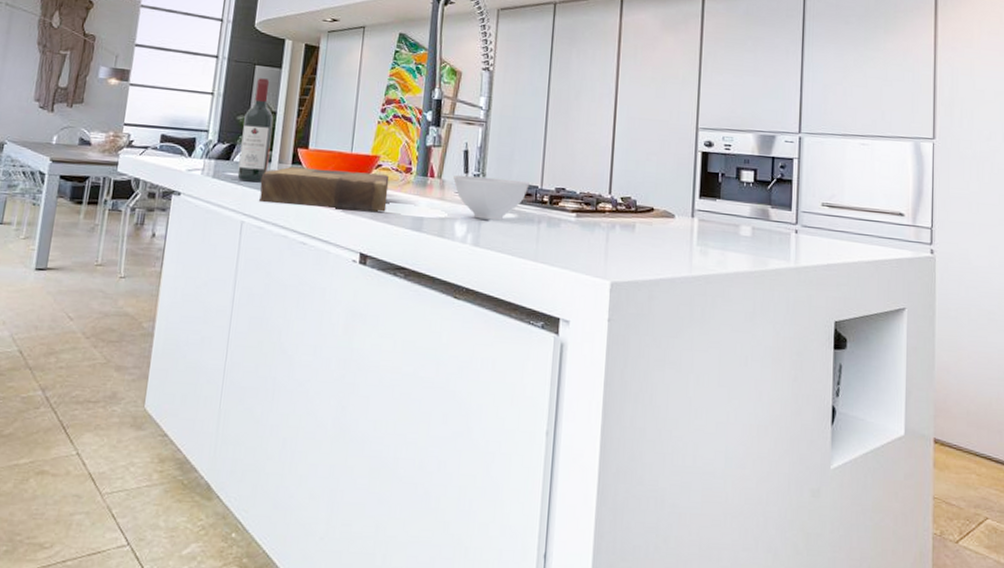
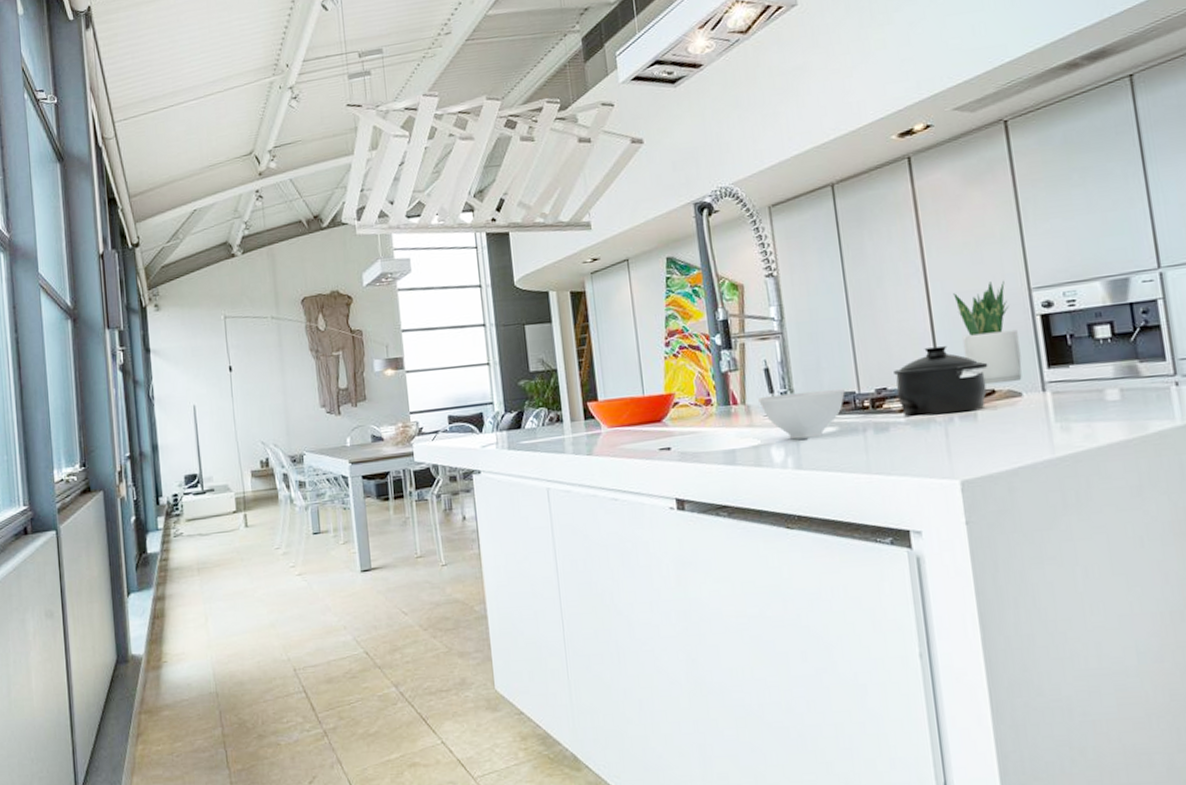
wine bottle: present [237,78,274,183] -> none [526,336,561,447]
cutting board: present [258,166,390,212] -> none [556,411,694,466]
saucepan: none [573,161,652,223] -> present [894,346,988,416]
planter: none [635,115,681,205] -> present [953,280,1022,385]

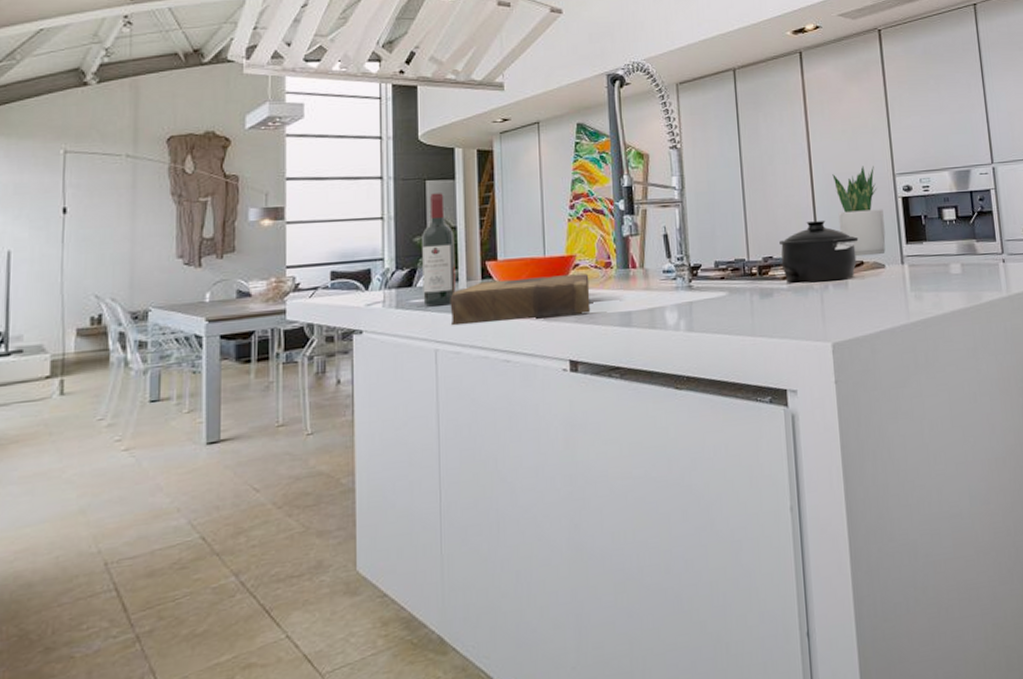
wine bottle: none [526,336,561,447] -> present [422,193,456,307]
cutting board: none [556,411,694,466] -> present [450,273,591,326]
bowl: present [758,389,845,440] -> none [656,256,736,303]

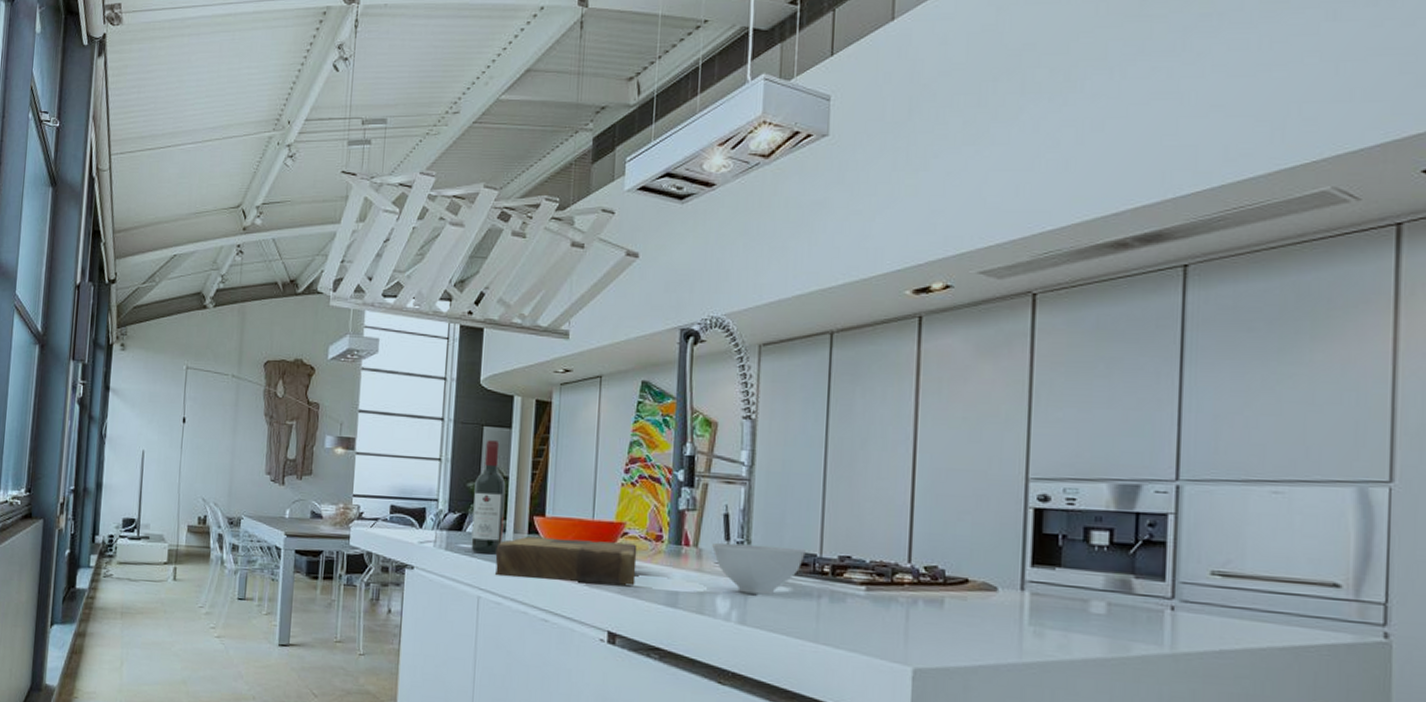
bowl: none [656,256,736,303] -> present [712,542,806,595]
saucepan: present [779,221,859,283] -> none [861,522,966,598]
planter: present [832,165,886,257] -> none [942,463,1005,575]

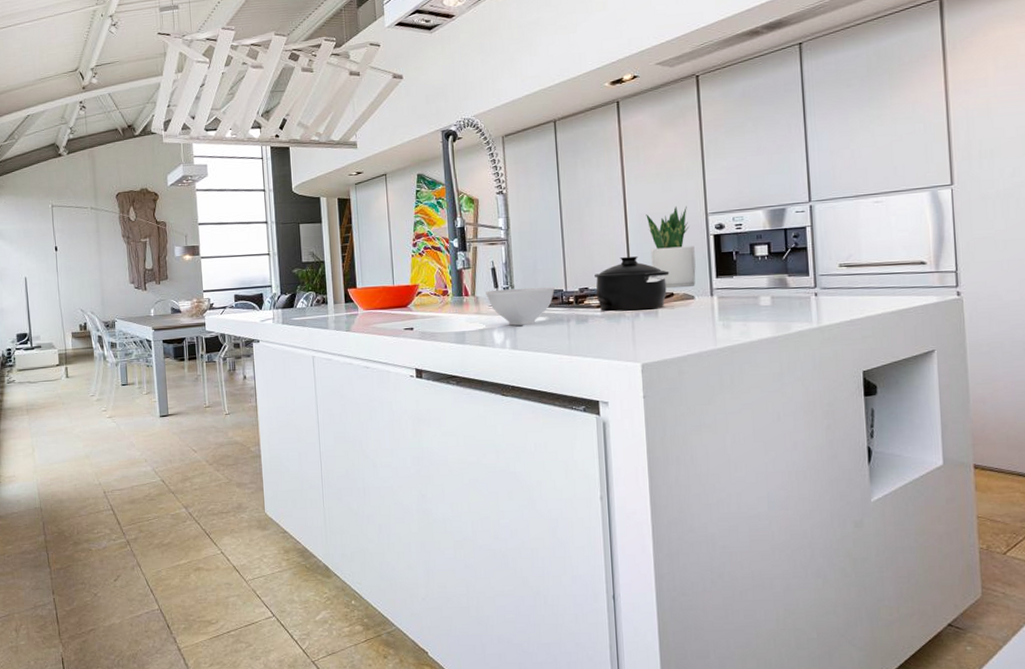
wine bottle: present [471,440,506,555] -> none [299,234,326,323]
cutting board: present [494,536,638,586] -> none [321,300,432,339]
saucepan: none [861,522,966,598] -> present [595,256,670,311]
planter: none [942,463,1005,575] -> present [646,205,696,289]

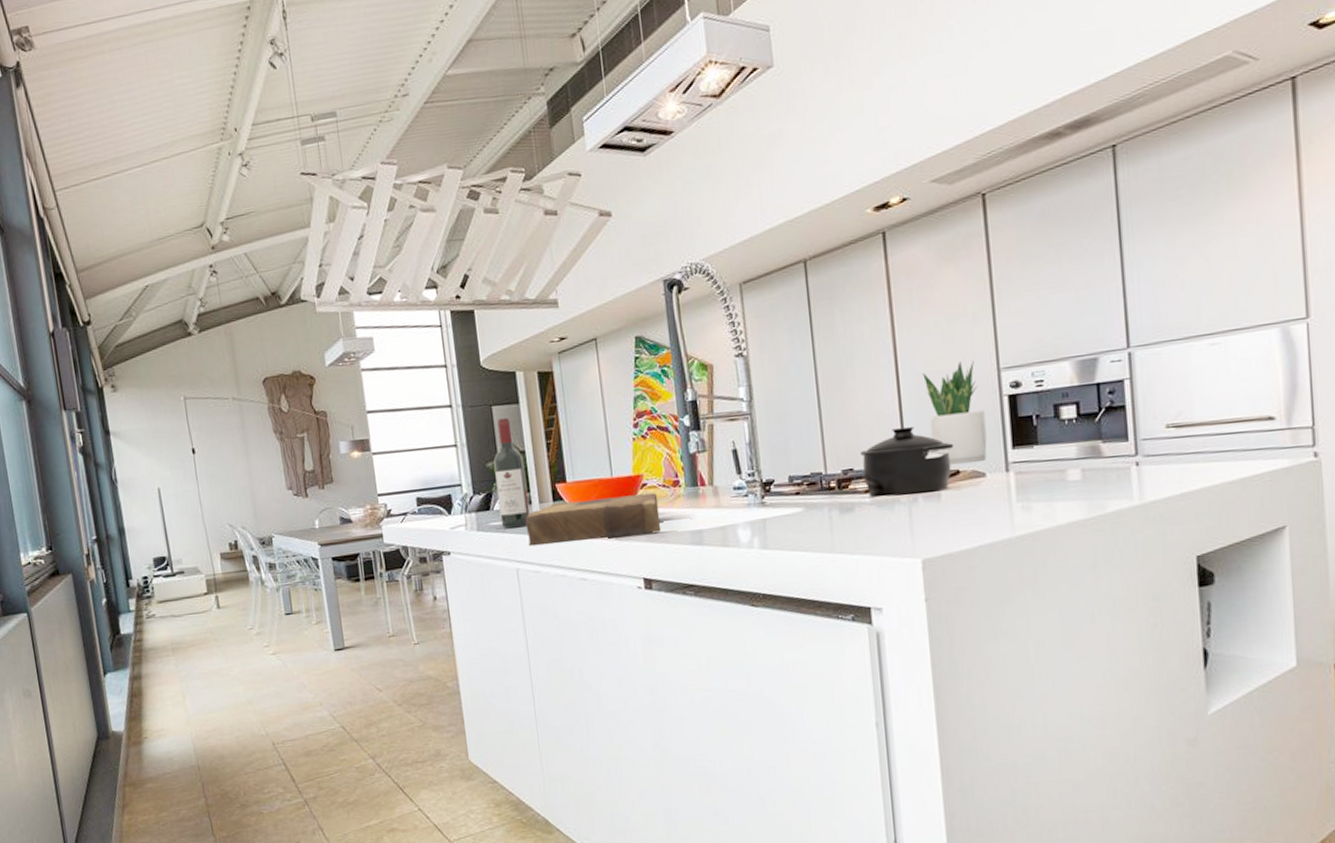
wine bottle: none [299,234,326,323] -> present [493,418,530,529]
cutting board: none [321,300,432,339] -> present [525,493,662,547]
bowl: present [486,286,555,326] -> none [726,470,812,520]

